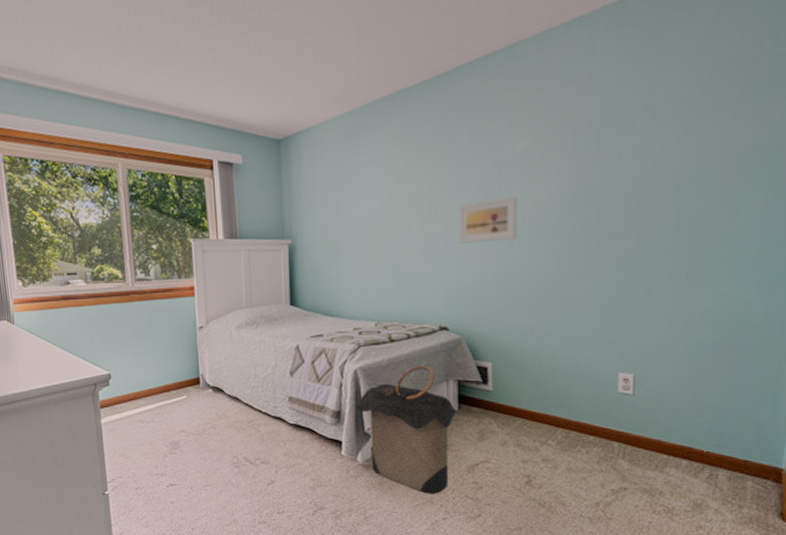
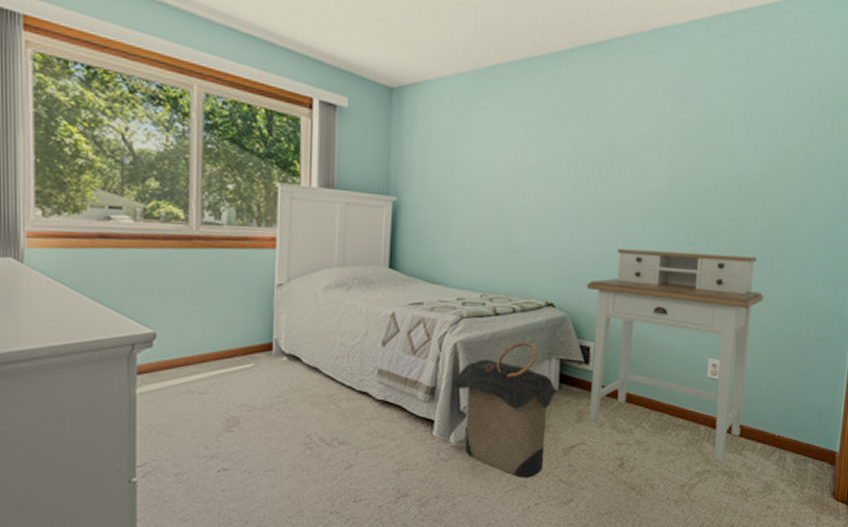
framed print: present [458,196,518,244] -> none [570,179,630,222]
desk: none [480,262,681,480] -> present [586,249,764,462]

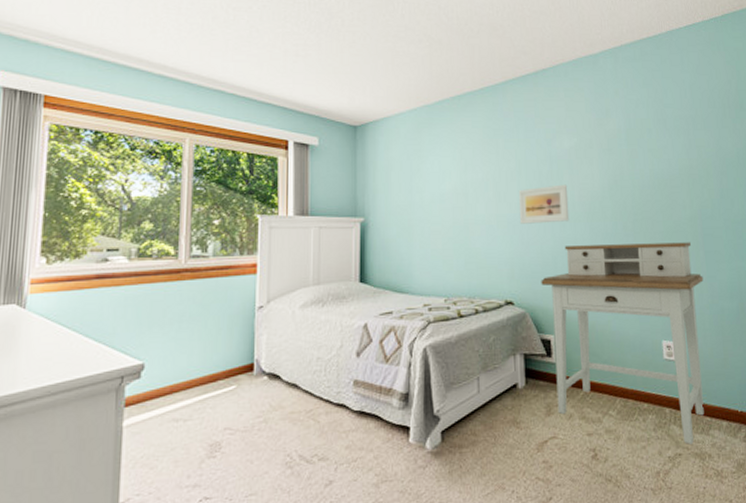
laundry hamper: present [454,342,559,478] -> none [426,340,526,480]
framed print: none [570,179,630,222] -> present [518,184,570,224]

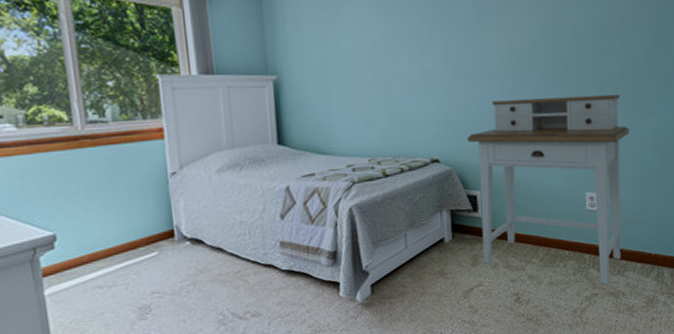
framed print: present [518,184,570,224] -> none [443,35,497,79]

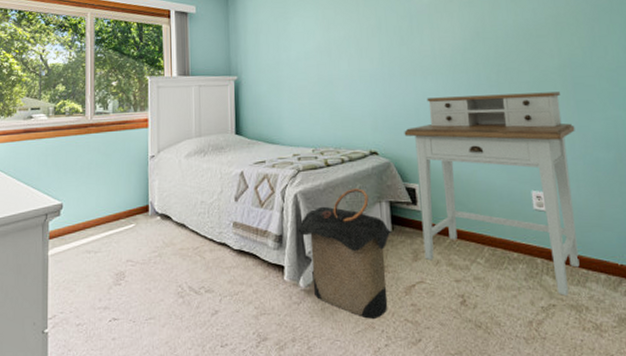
laundry hamper: none [353,198,453,324] -> present [298,188,392,319]

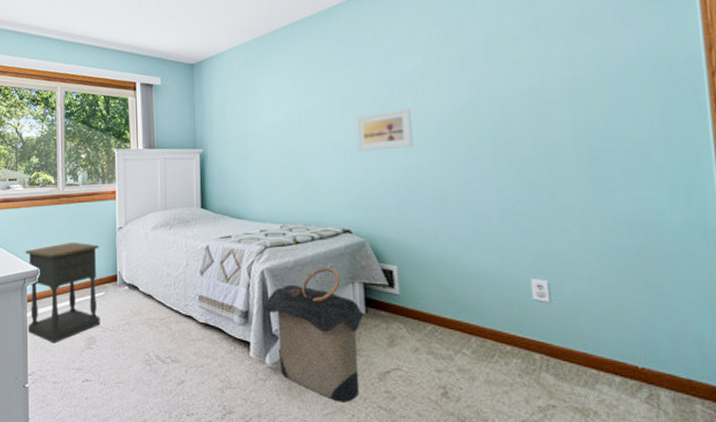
nightstand: none [48,172,131,281] -> present [25,242,101,342]
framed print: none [379,38,431,78] -> present [355,107,414,151]
desk: present [404,91,580,296] -> none [381,167,590,397]

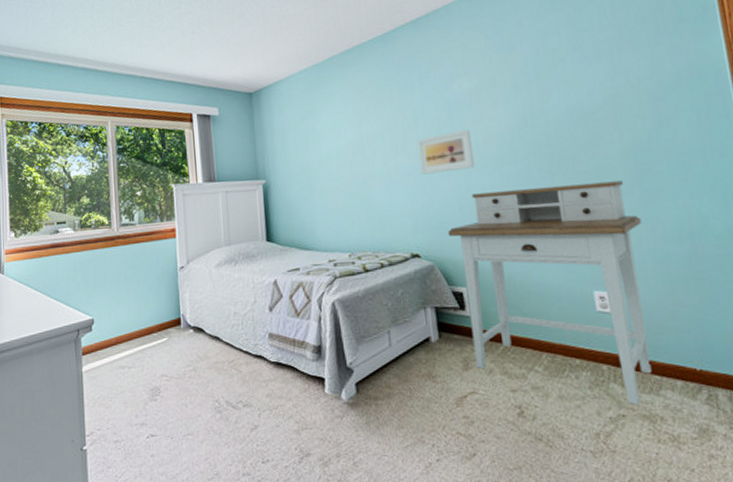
nightstand: present [25,242,101,342] -> none [78,285,165,397]
laundry hamper: present [264,268,366,402] -> none [337,294,440,432]
desk: none [381,167,590,397] -> present [448,180,652,405]

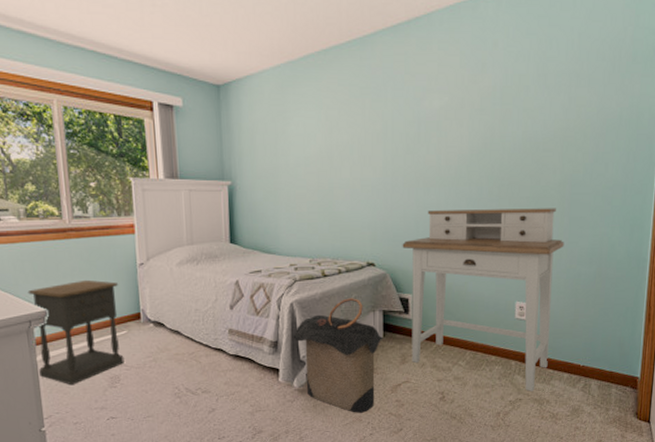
nightstand: none [78,285,165,397] -> present [28,279,124,384]
laundry hamper: none [337,294,440,432] -> present [293,298,384,413]
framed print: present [416,129,475,175] -> none [384,147,435,188]

